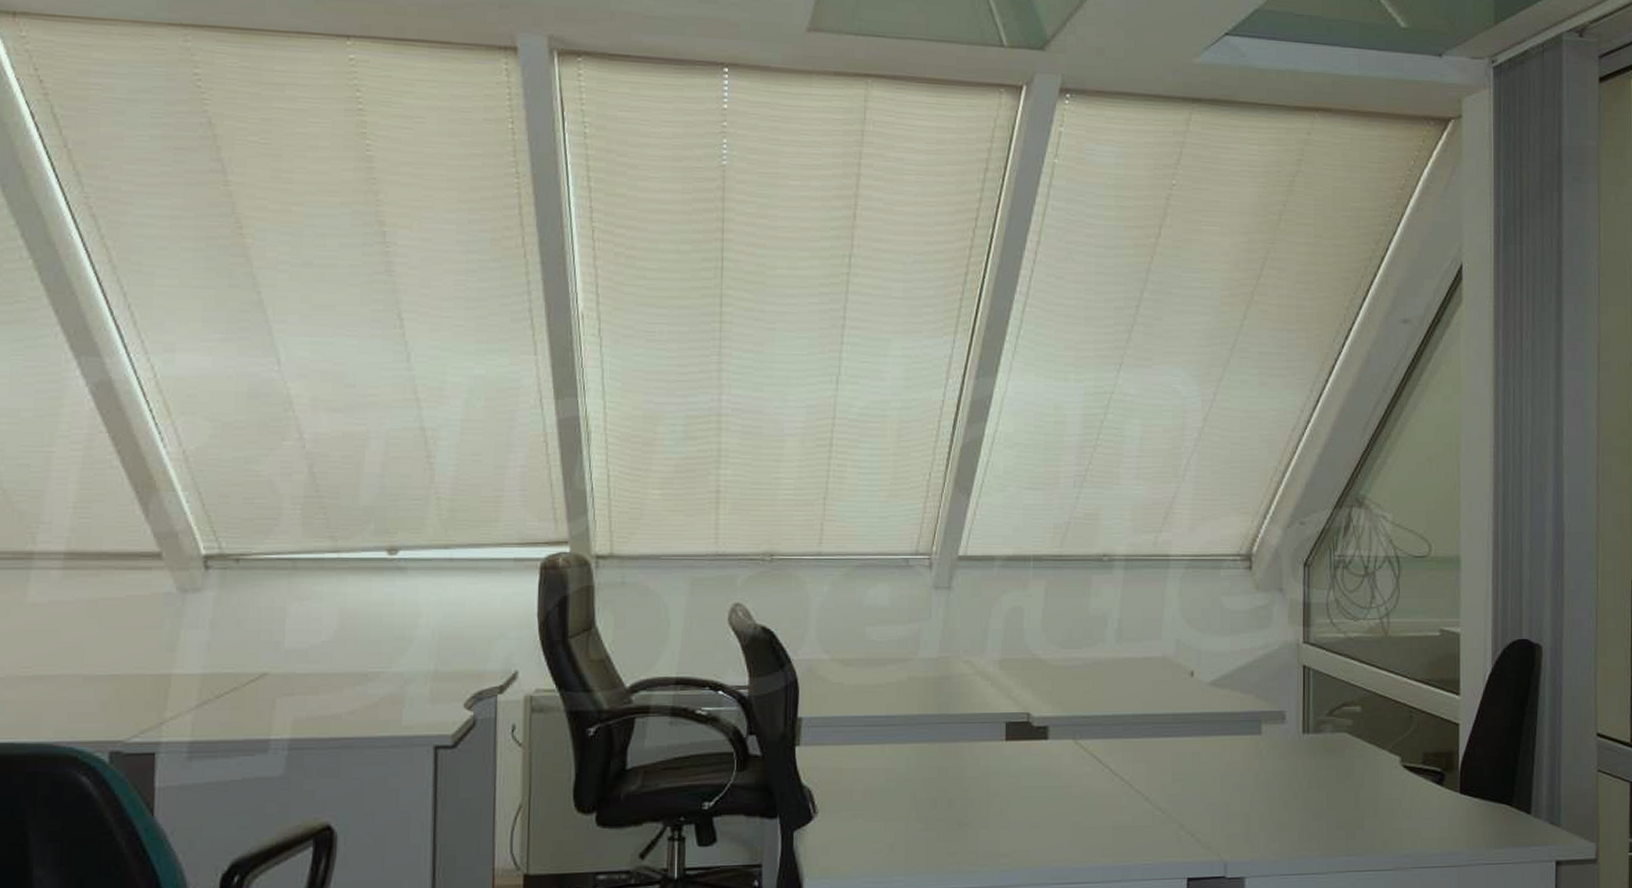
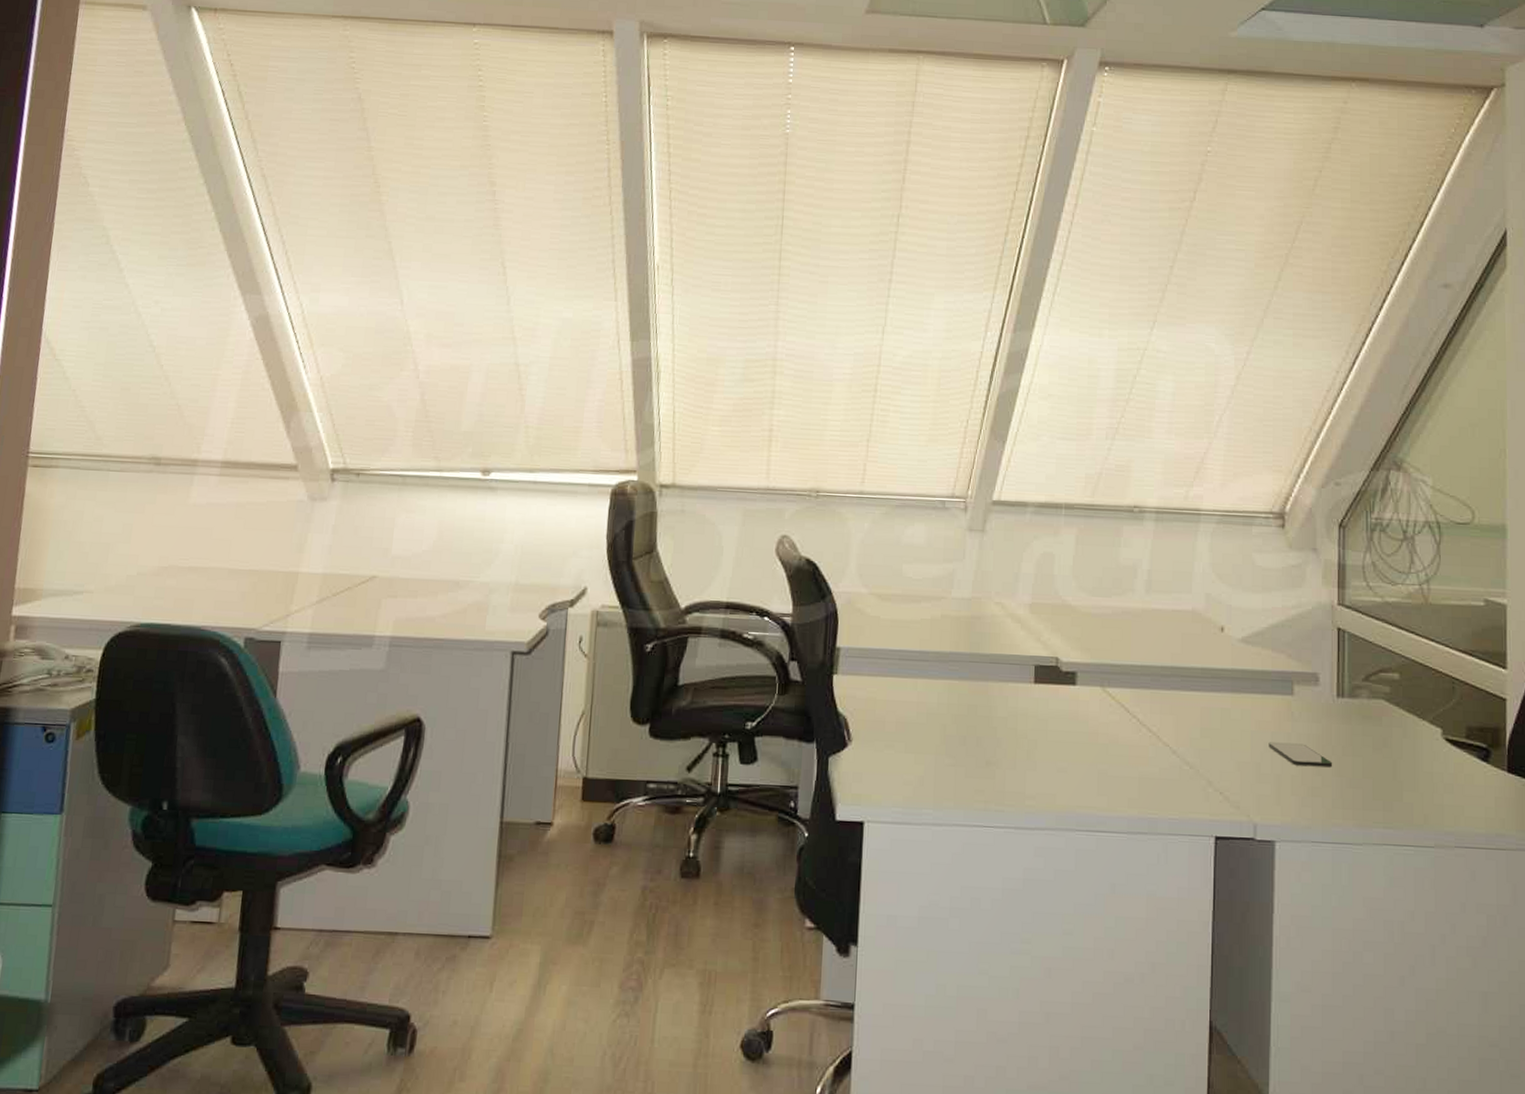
phone: none [1238,781,1299,803] -> present [1268,742,1333,768]

